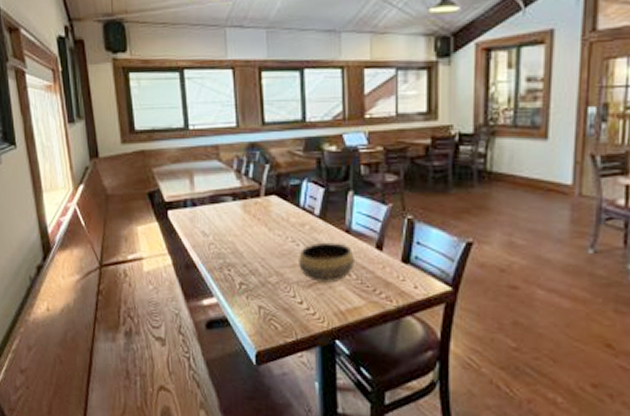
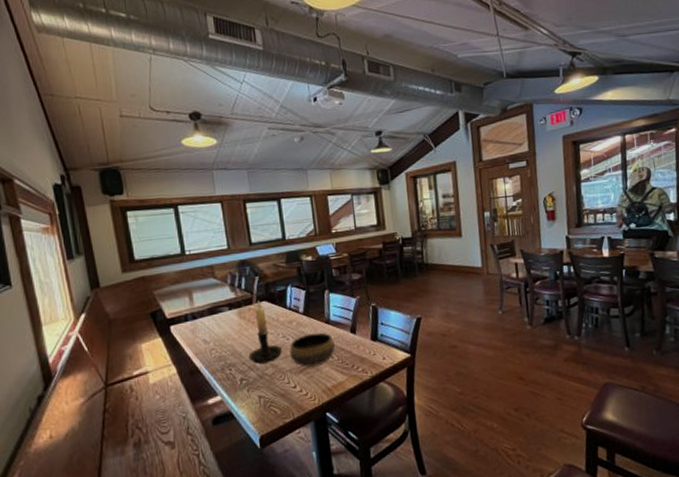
candle holder: none [250,194,289,269] -> present [248,300,282,364]

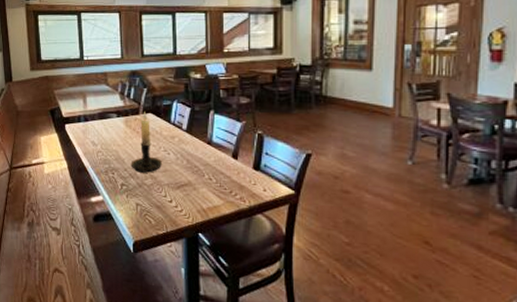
bowl: present [289,332,335,367] -> none [169,152,214,185]

